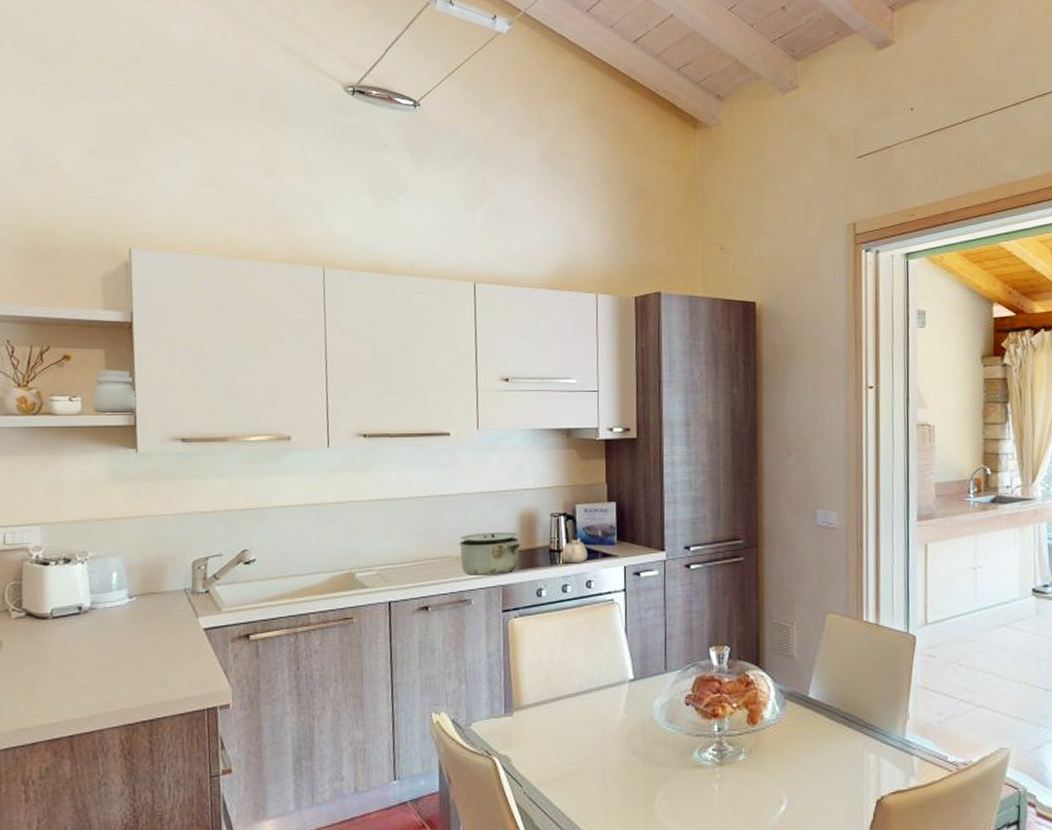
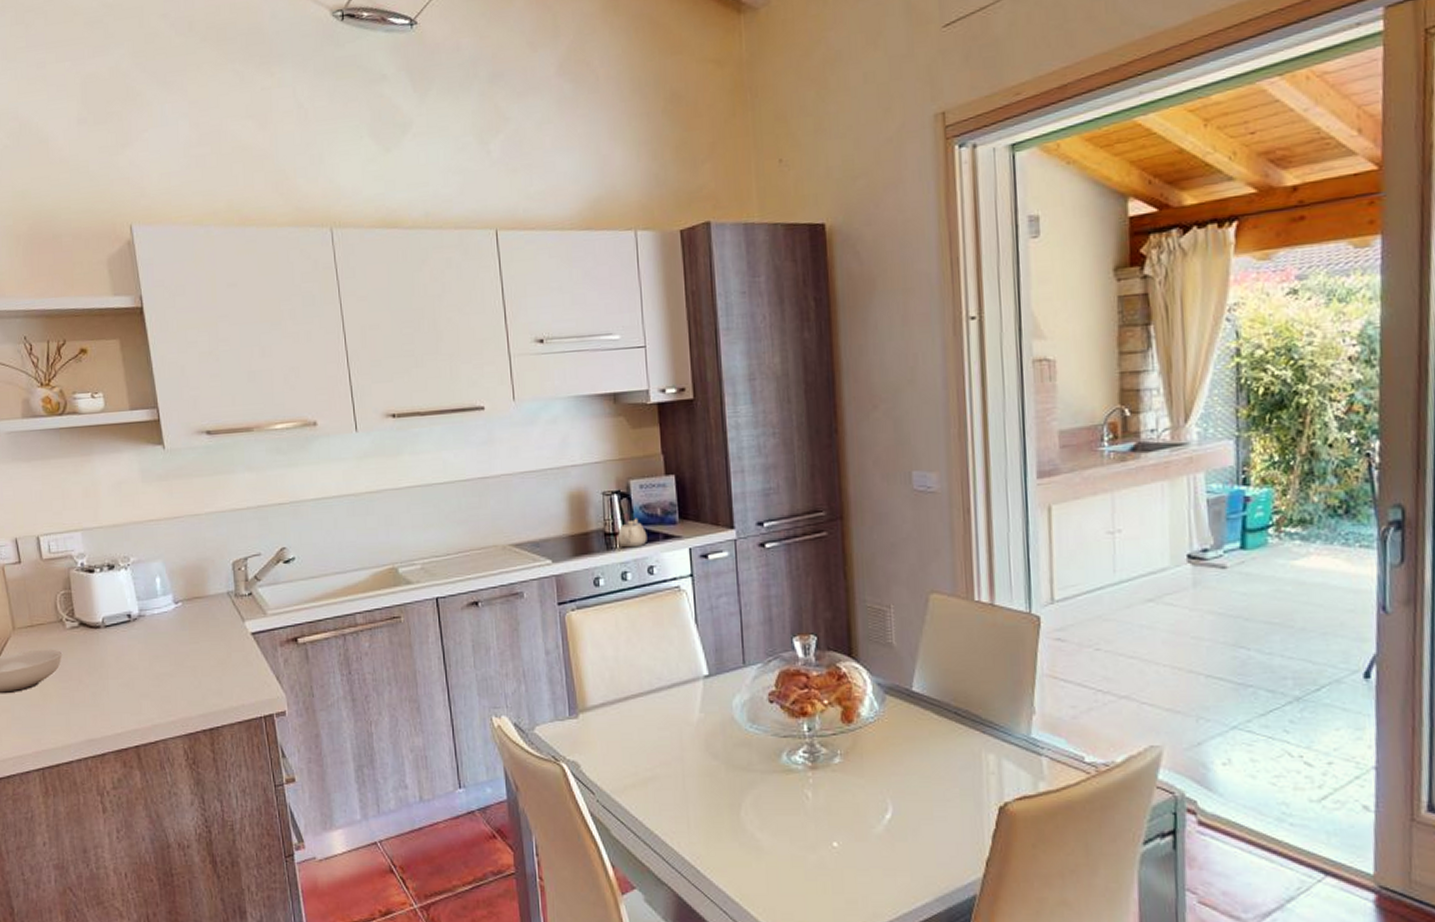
jar: present [92,370,137,413] -> none [112,360,158,409]
saucepan: present [459,532,521,575] -> none [504,515,573,566]

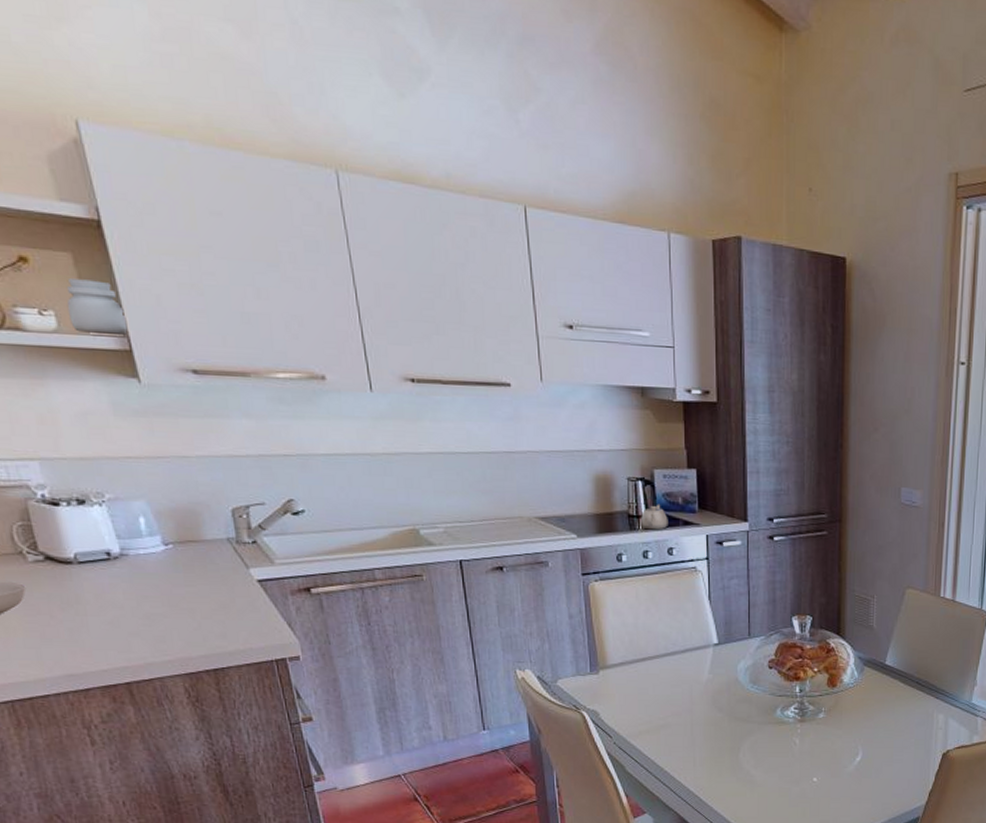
jar: none [112,360,158,409] -> present [66,279,128,335]

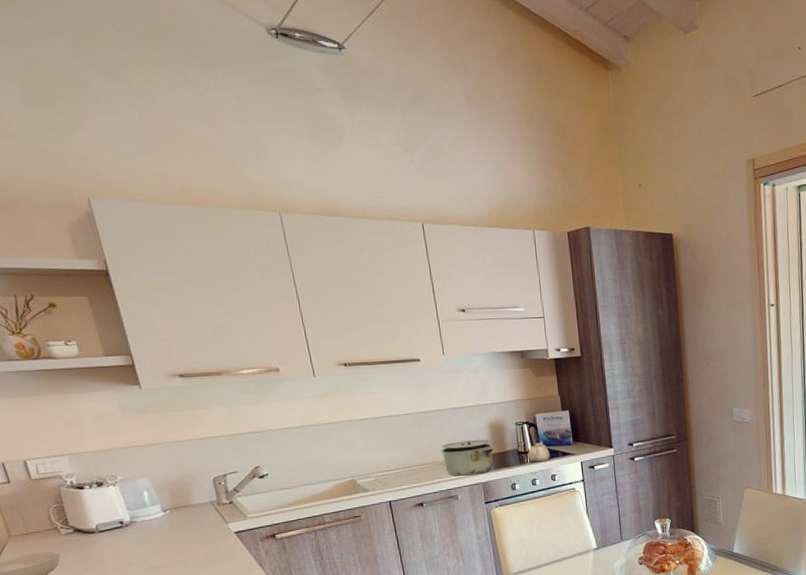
jar: present [66,279,128,335] -> none [84,315,131,355]
saucepan: none [530,494,598,538] -> present [441,439,494,476]

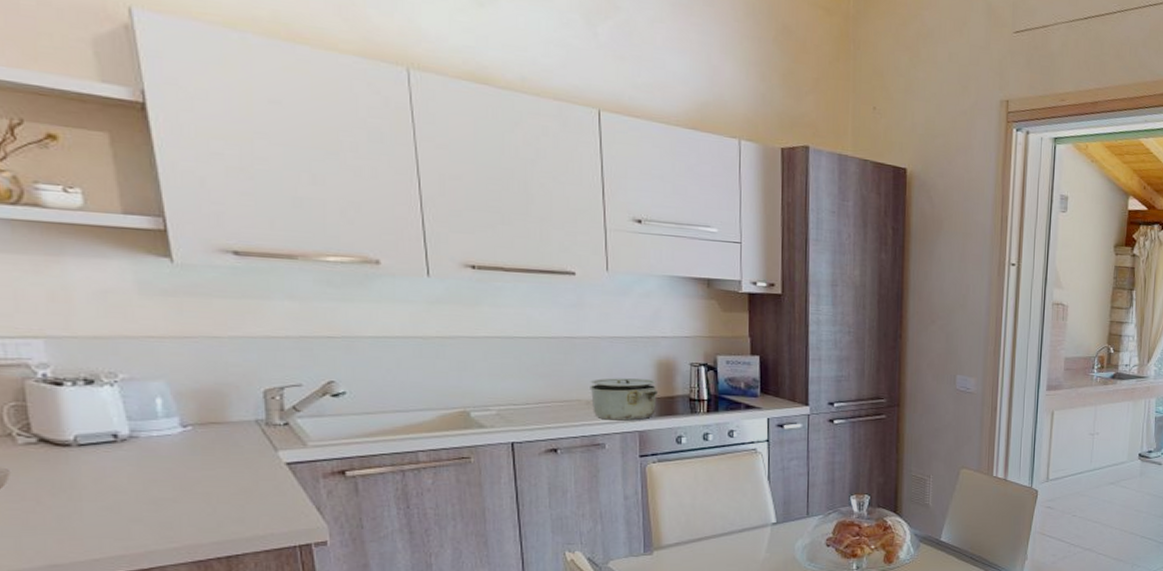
teapot: present [528,441,550,463] -> none [701,388,730,414]

